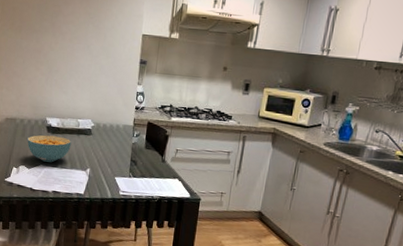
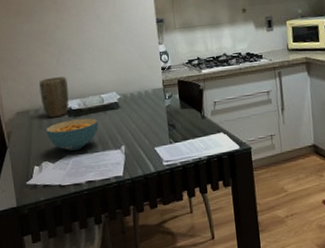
plant pot: none [27,94,52,130] -> present [39,76,69,118]

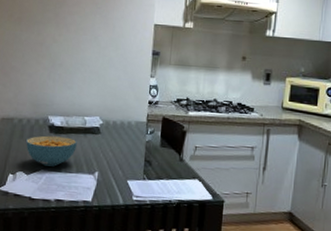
plant pot: present [39,76,69,118] -> none [26,90,55,130]

